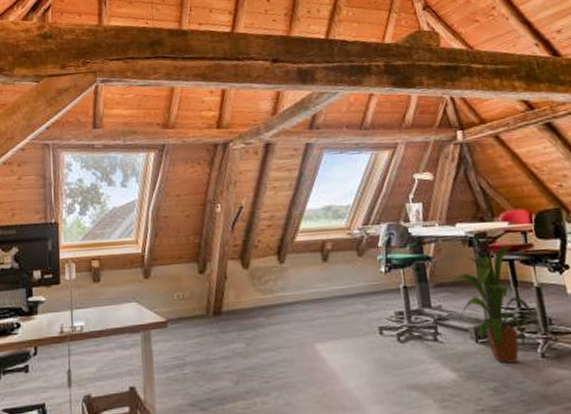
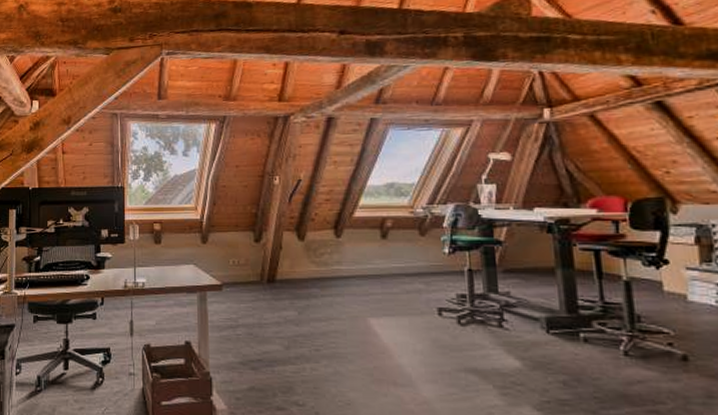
house plant: present [445,244,539,364] -> none [515,233,625,358]

